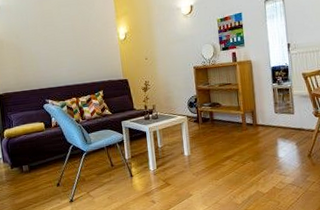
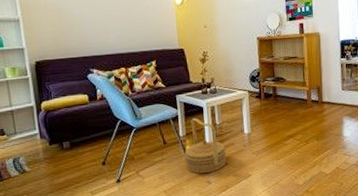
basket: none [130,141,169,194] -> present [184,117,227,174]

